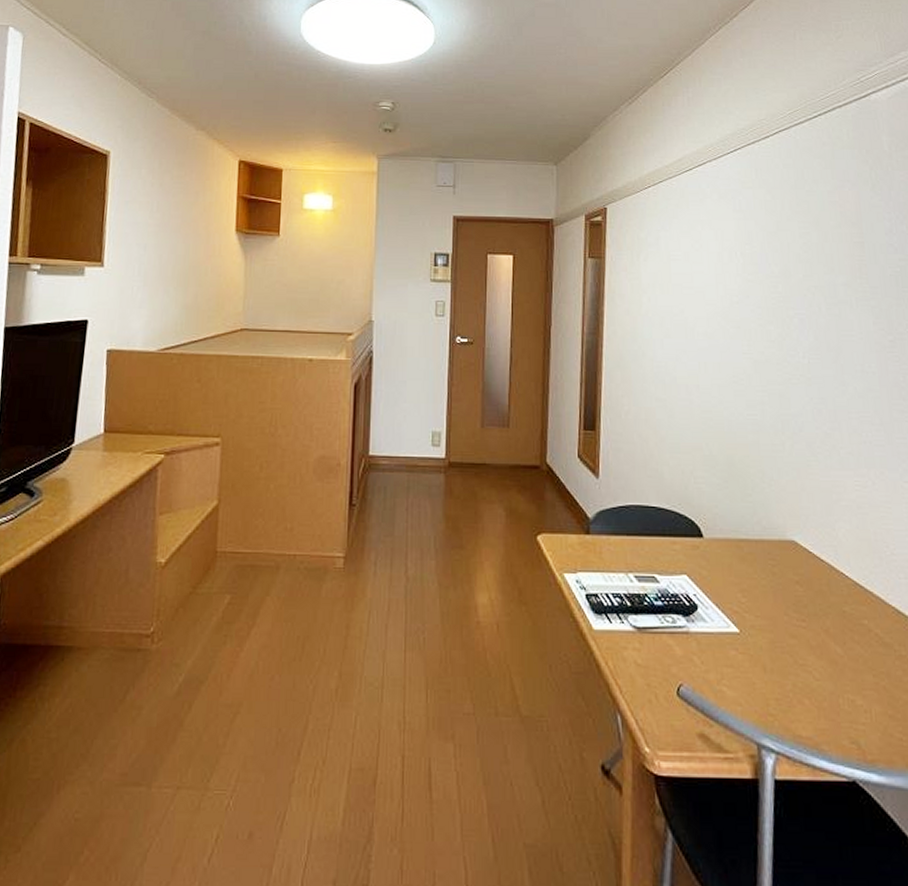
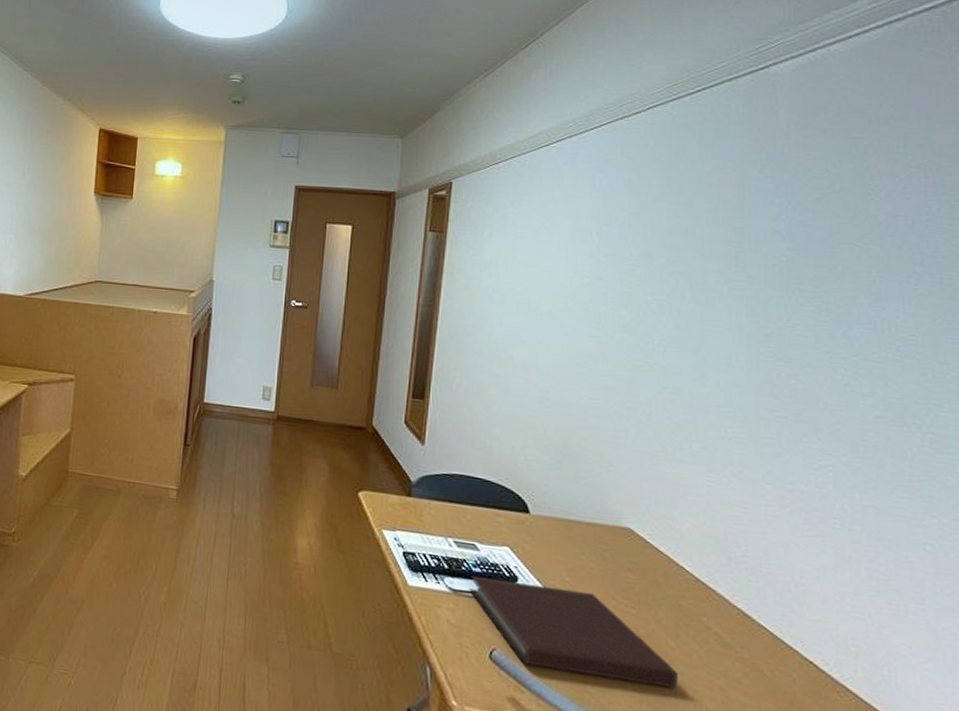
notebook: none [652,609,850,697] -> present [469,575,679,689]

